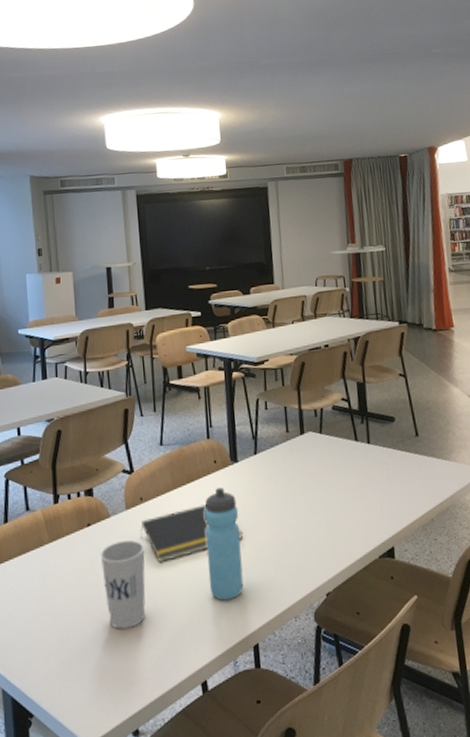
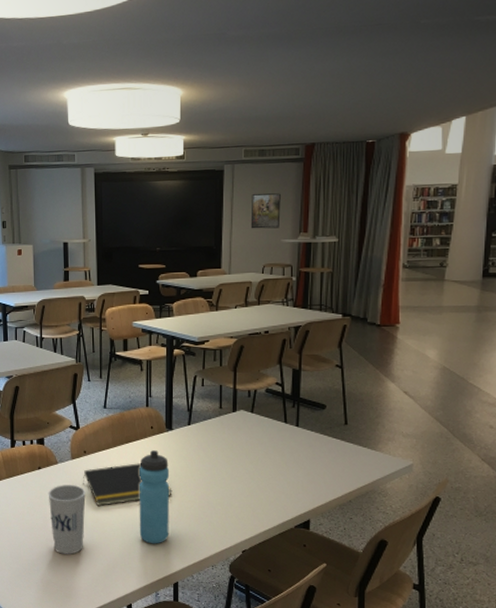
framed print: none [297,207,328,243] -> present [250,193,281,229]

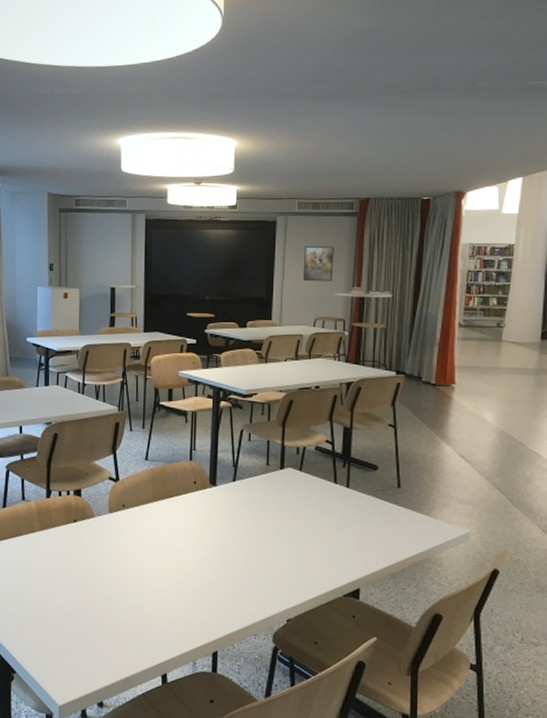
cup: present [48,485,86,555] -> none [82,540,123,616]
notepad: present [82,463,172,507] -> none [119,520,214,565]
water bottle: present [139,450,170,544] -> none [178,507,212,609]

